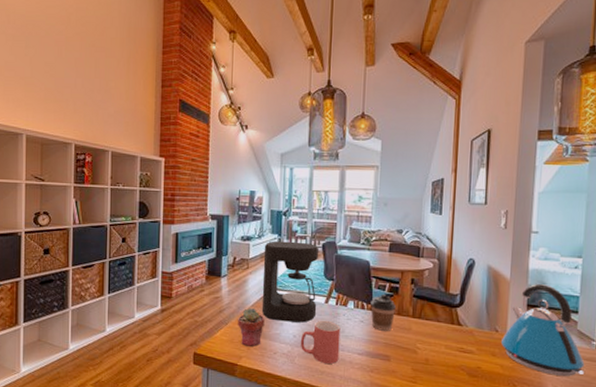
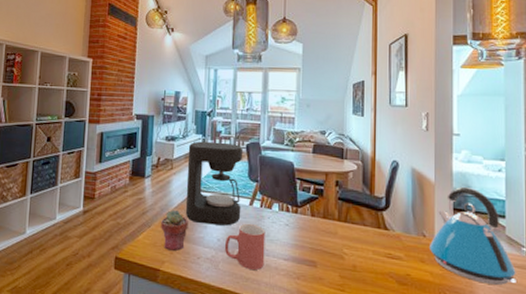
coffee cup: present [370,295,396,331] -> none [295,197,321,235]

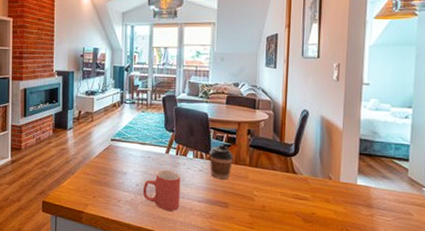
potted succulent: present [161,209,189,251] -> none [84,158,109,195]
coffee maker: present [185,141,242,226] -> none [106,95,159,172]
coffee cup: none [295,197,321,235] -> present [209,145,233,180]
kettle: present [429,187,516,285] -> none [334,133,416,221]

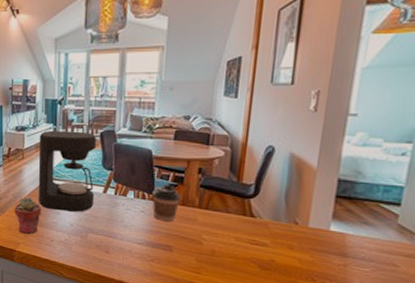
potted succulent: none [84,158,109,195] -> present [15,196,41,234]
coffee maker: none [106,95,159,172] -> present [38,130,96,212]
mug: present [142,169,181,211] -> none [77,209,120,252]

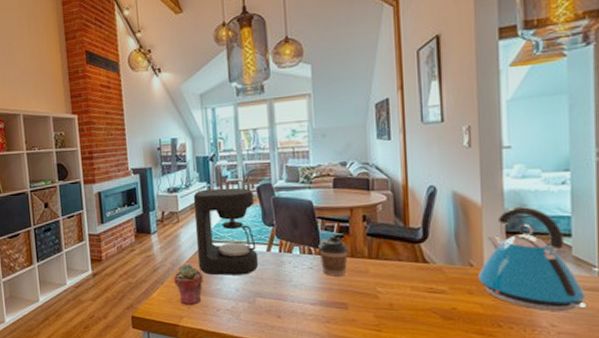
kettle: none [300,173,403,273] -> present [477,206,586,311]

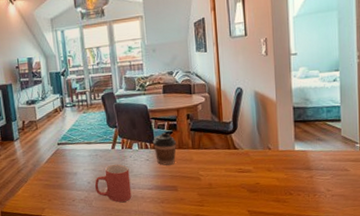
potted succulent: present [174,263,203,305] -> none [35,163,61,199]
coffee maker: present [193,187,259,276] -> none [48,97,106,172]
mug: none [244,270,290,317] -> present [94,164,132,202]
kettle: present [477,206,586,311] -> none [274,100,351,180]

